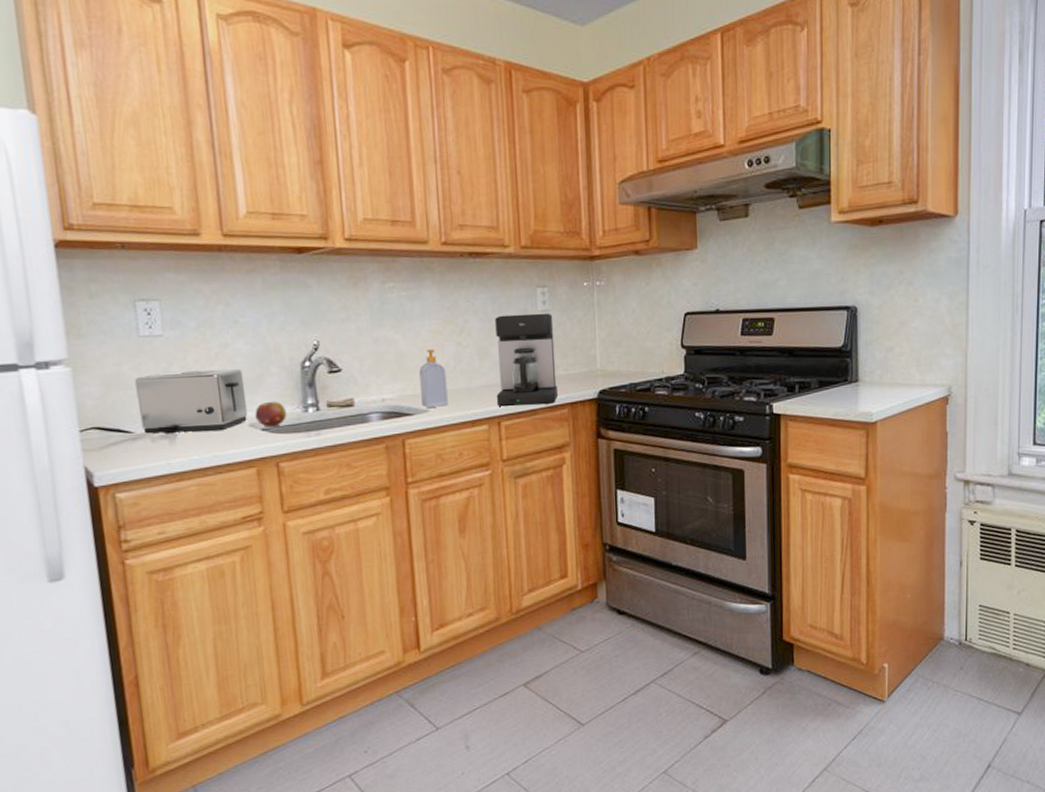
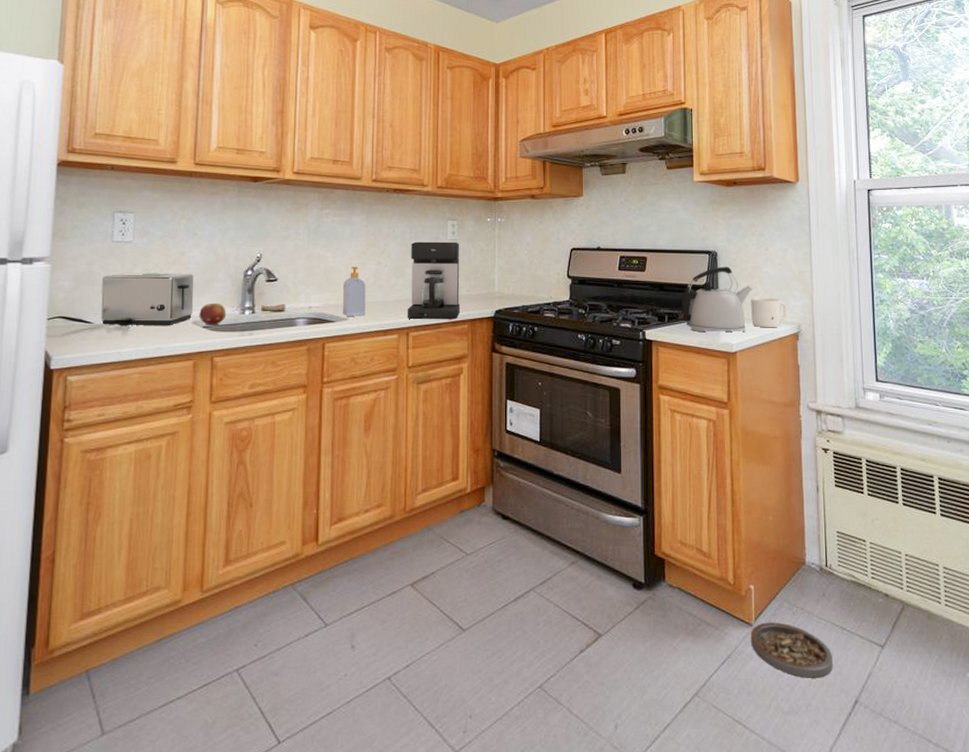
kettle: none [813,323,898,402] -> present [680,266,753,333]
pet bowl: none [882,697,968,748] -> present [750,622,834,678]
mug: none [895,357,937,393] -> present [751,298,788,328]

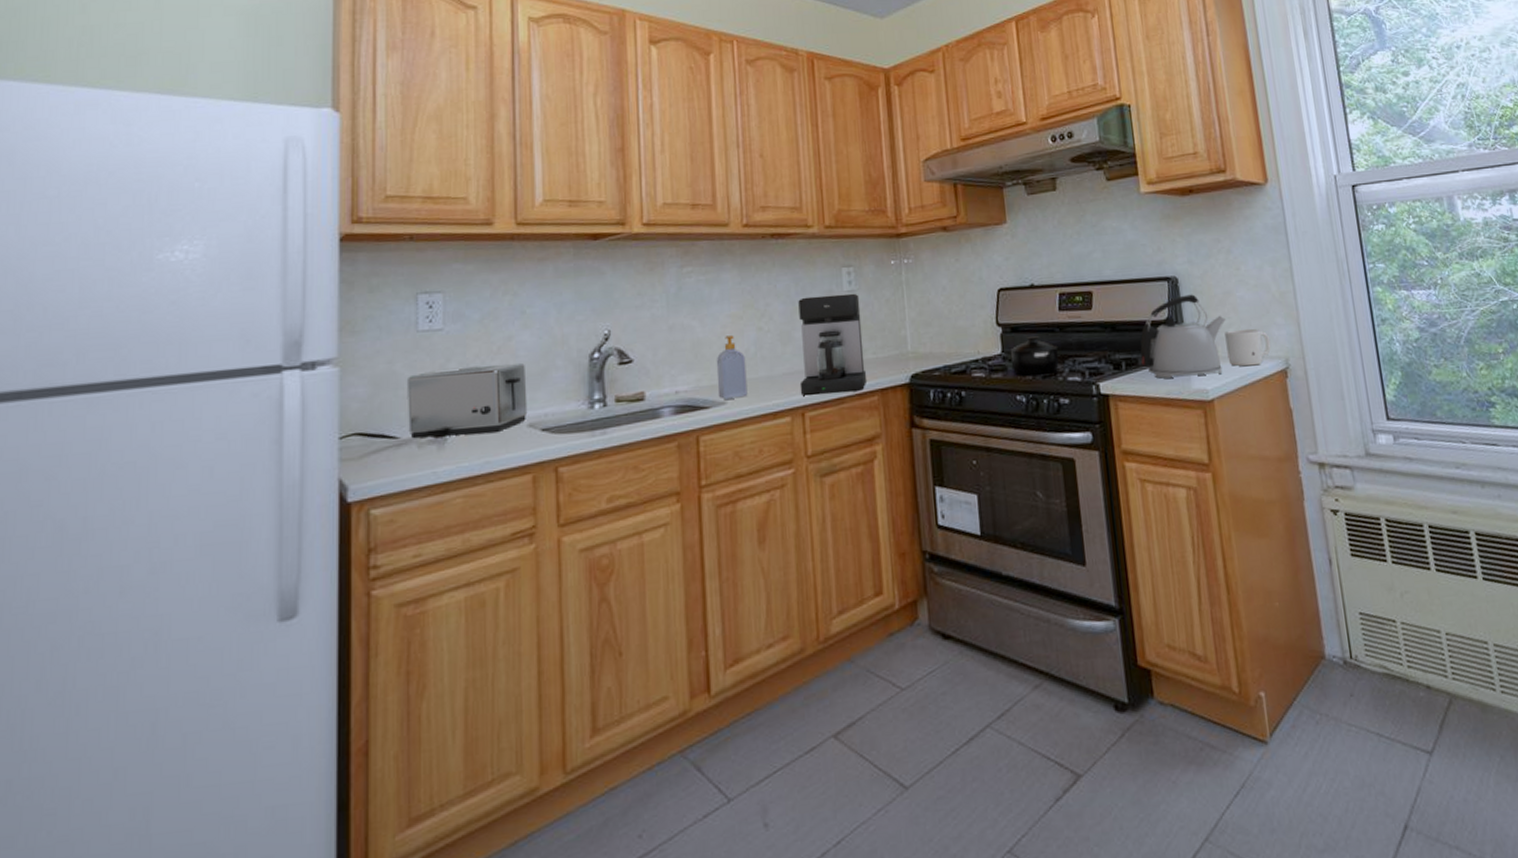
fruit: present [199,303,227,325] -> none [535,397,571,427]
saucepan: none [576,289,615,321] -> present [1011,336,1059,377]
pet bowl: present [750,622,834,678] -> none [1266,735,1373,804]

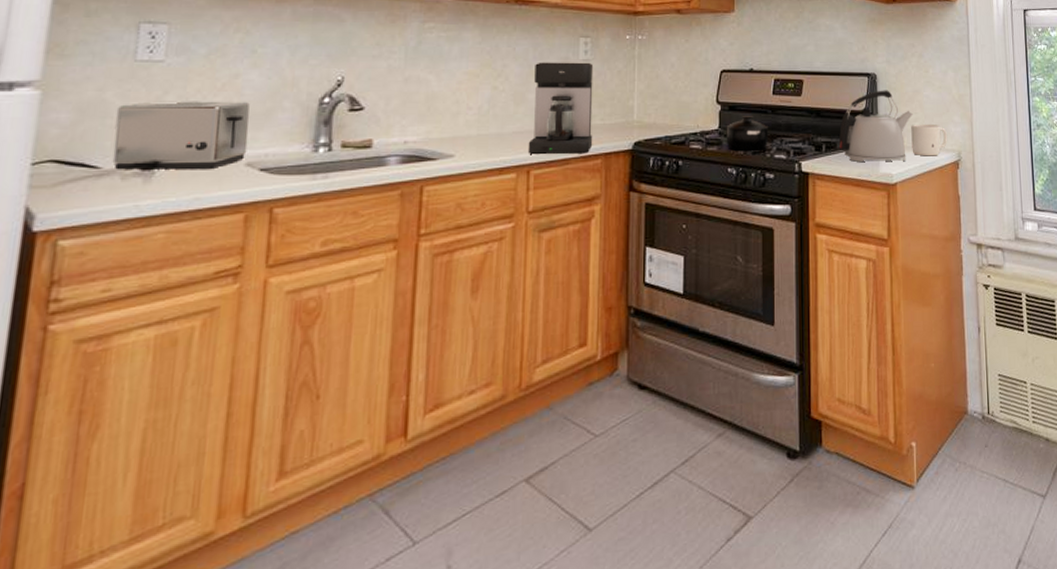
soap bottle: present [716,335,748,399] -> none [446,92,478,152]

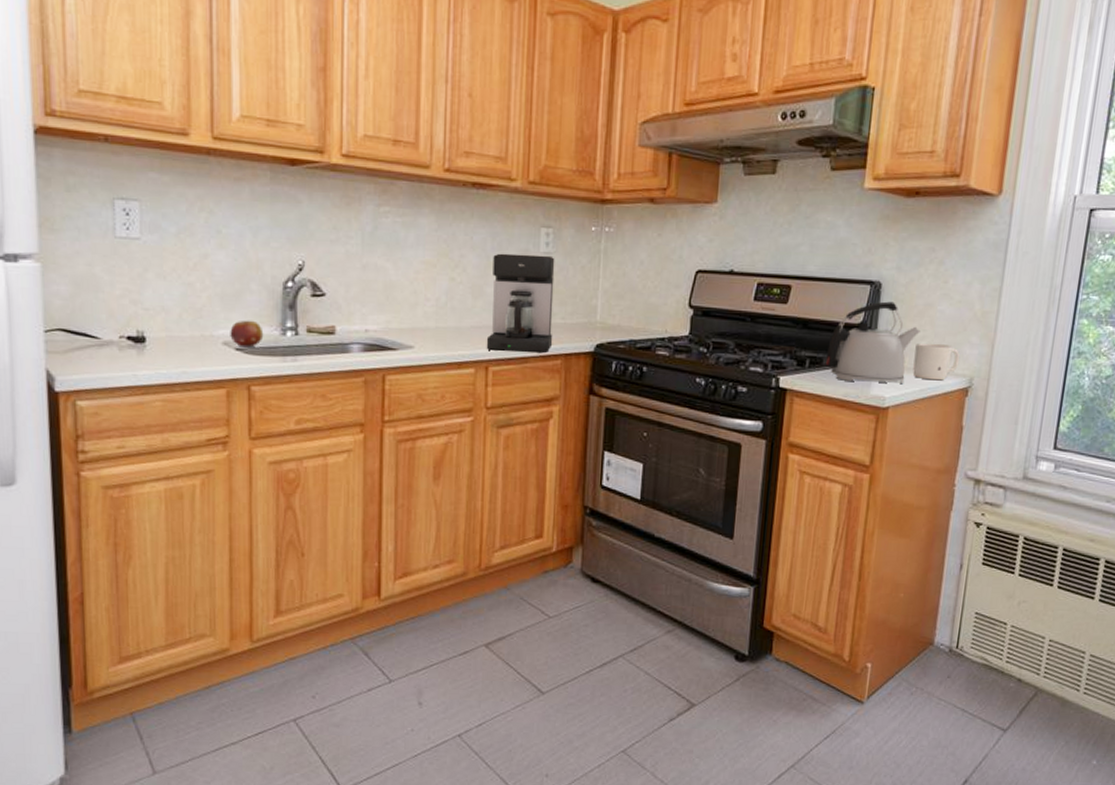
toaster: present [113,101,250,170] -> none [107,278,223,346]
fruit: none [255,138,294,167] -> present [230,320,264,348]
saucepan: present [726,116,769,152] -> none [696,323,746,363]

